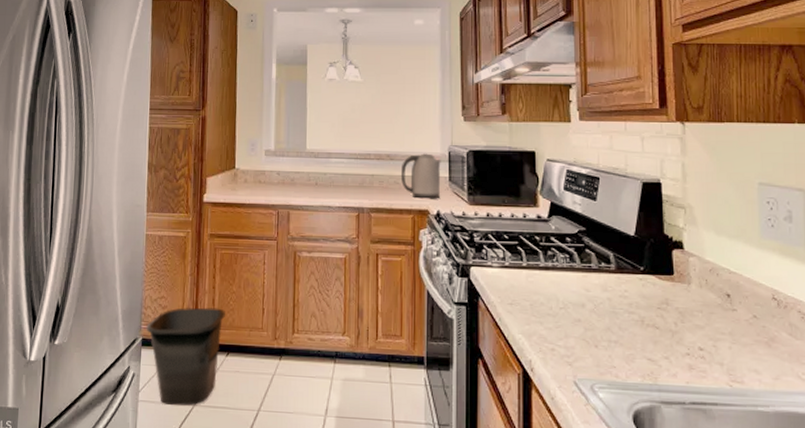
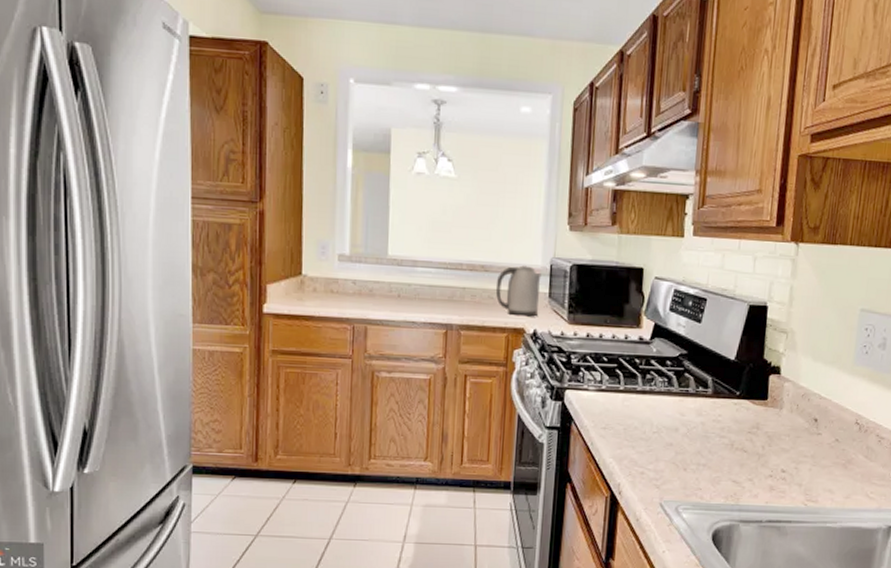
waste bin: present [146,307,225,405] -> none [197,432,291,535]

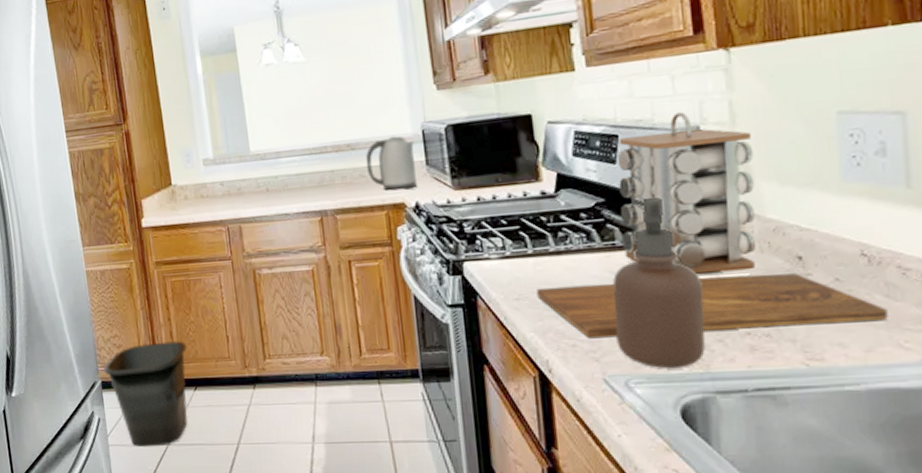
waste bin: none [197,432,291,535] -> present [103,341,188,446]
cutting board: none [621,420,864,475] -> present [536,273,888,339]
soap dispenser: none [675,355,746,499] -> present [613,197,705,368]
spice rack: none [694,288,802,425] -> present [617,112,757,275]

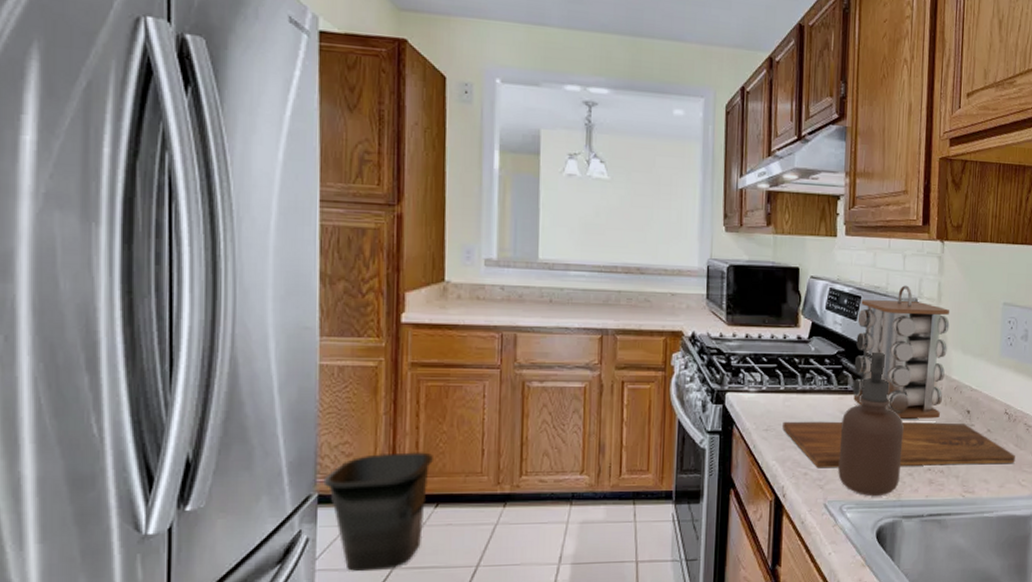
kettle: present [365,136,417,191] -> none [652,267,699,319]

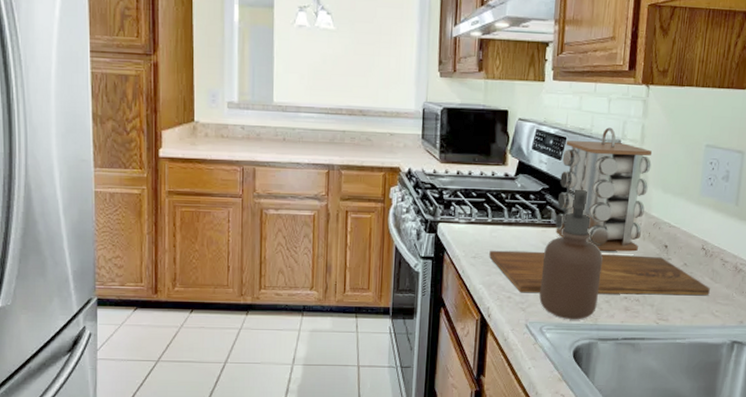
waste bin: present [323,452,433,571] -> none [101,266,188,361]

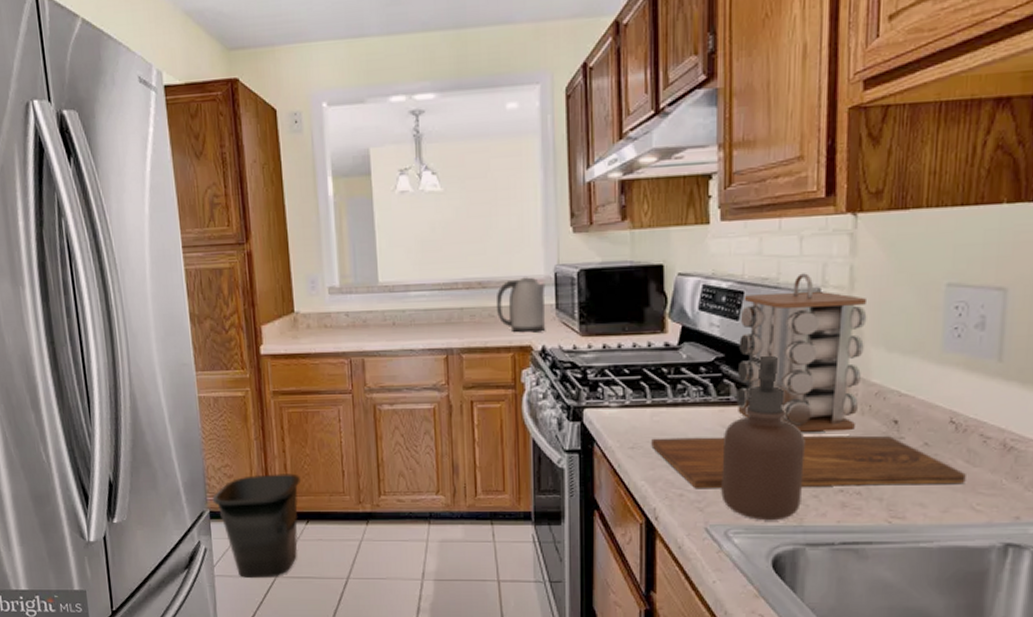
waste bin: none [101,266,188,361] -> present [212,473,300,578]
kettle: none [373,109,415,157] -> present [495,277,546,333]

